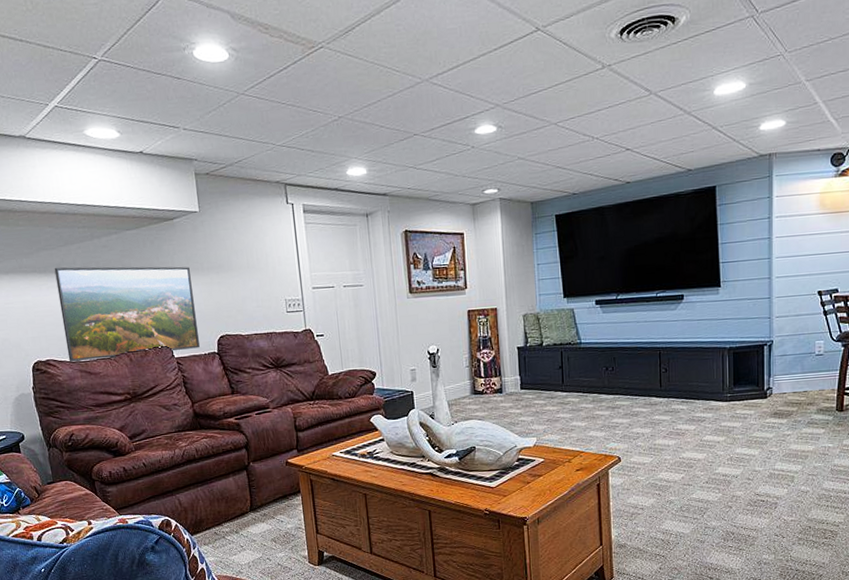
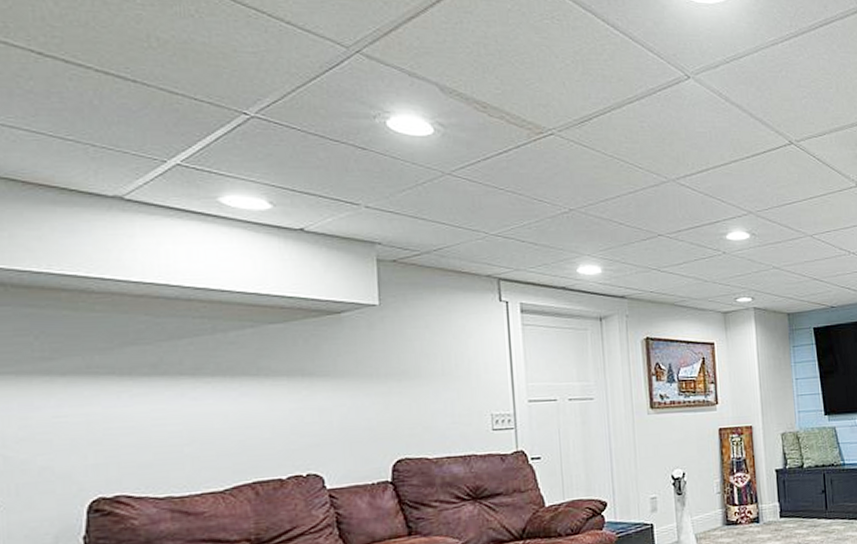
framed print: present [54,266,200,362] -> none [146,368,367,499]

